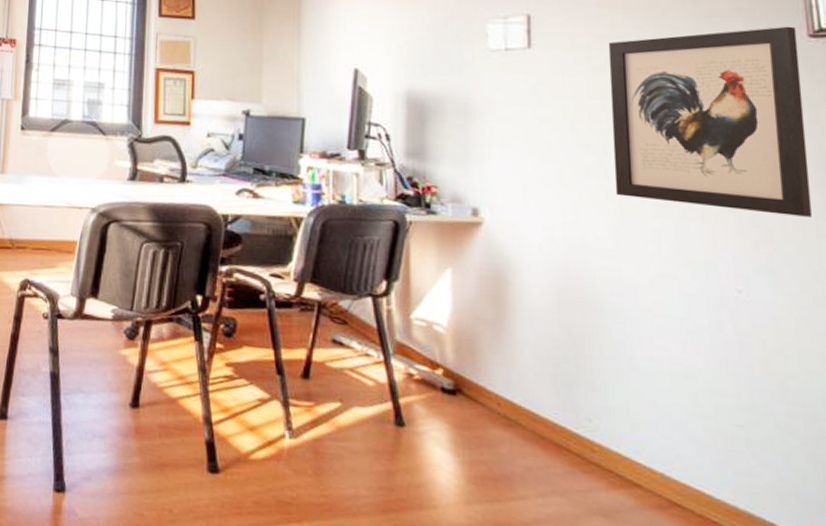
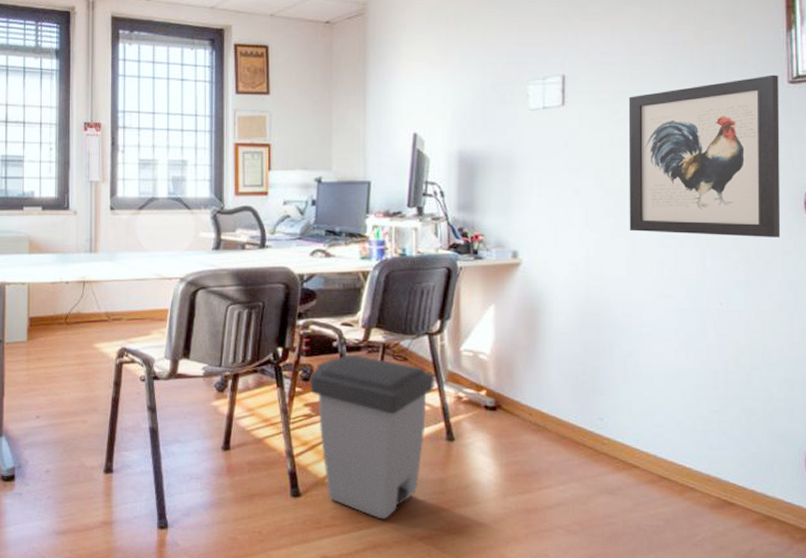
trash can: none [233,311,380,514] -> present [310,355,435,520]

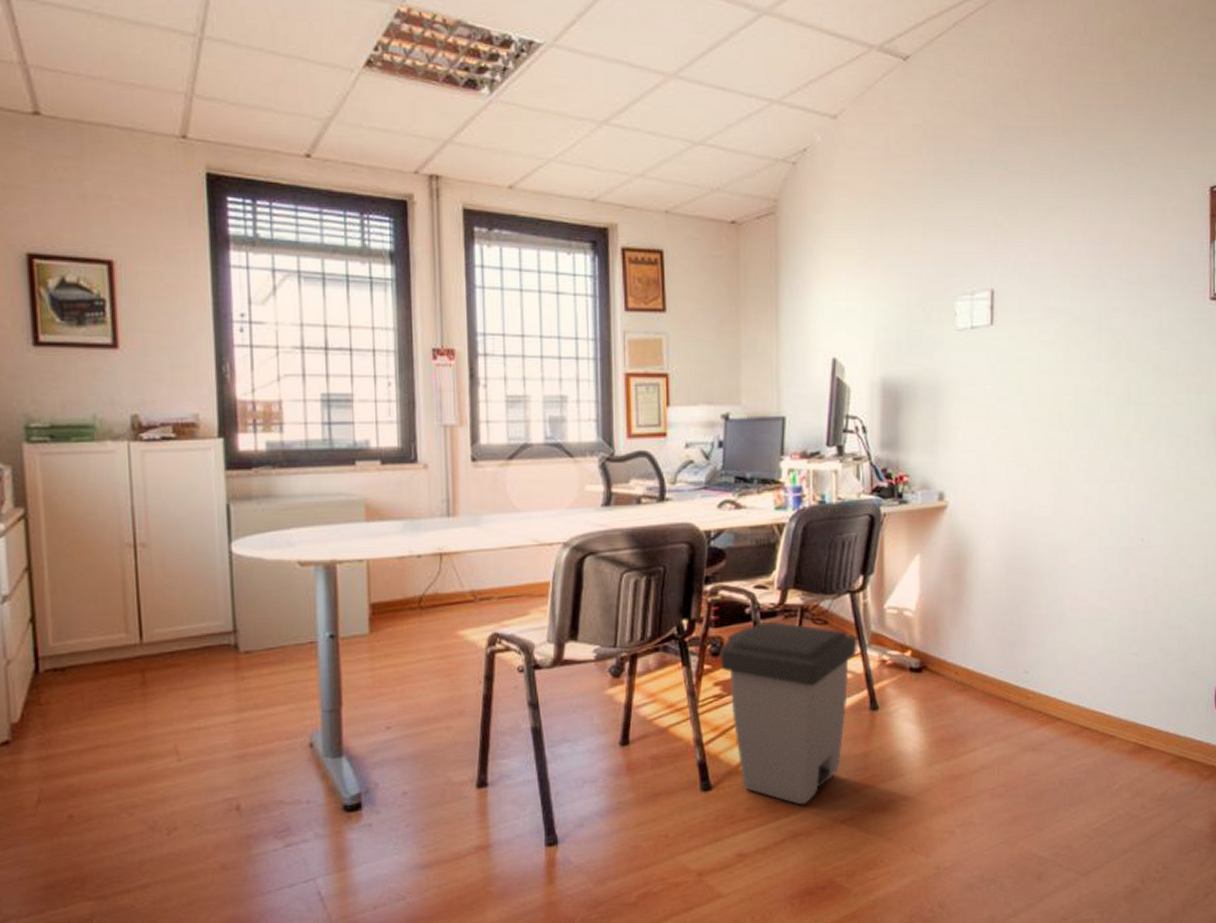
wall art: present [628,74,781,238] -> none [1056,290,1202,467]

